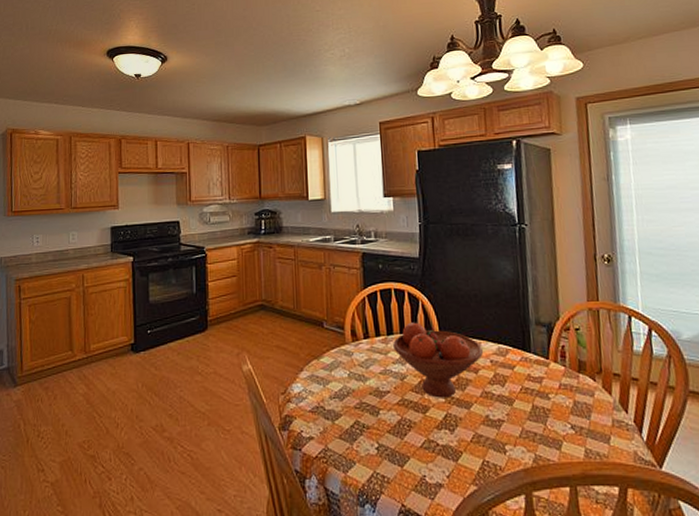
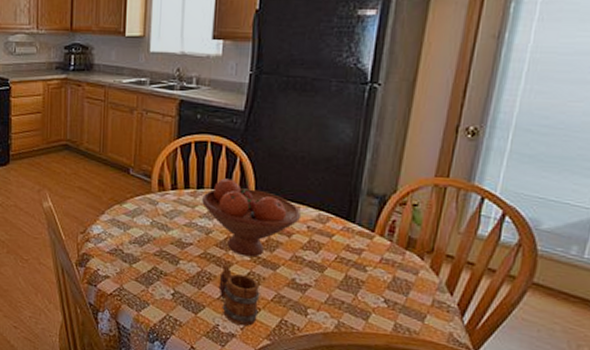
mug: none [419,409,461,474] -> present [218,264,260,327]

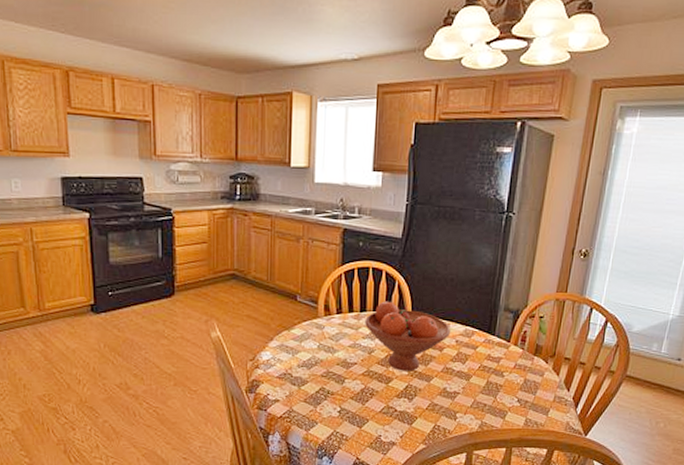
mug: present [218,264,260,327] -> none [380,380,417,435]

